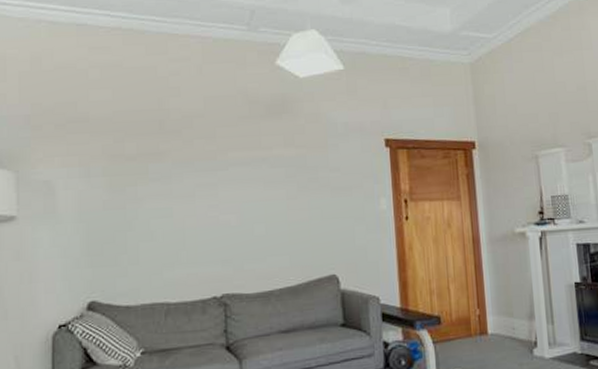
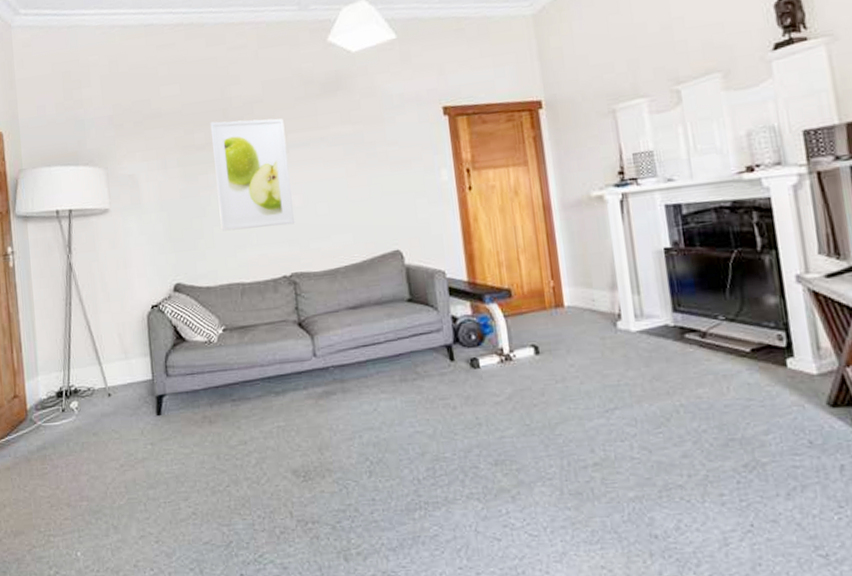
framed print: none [145,132,229,247] -> present [211,118,294,231]

